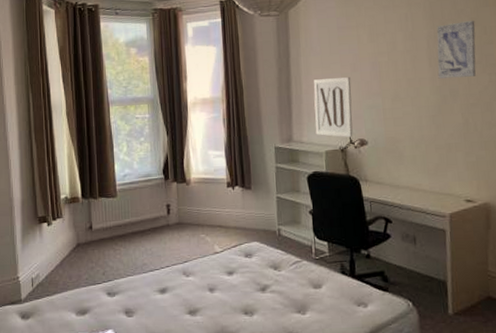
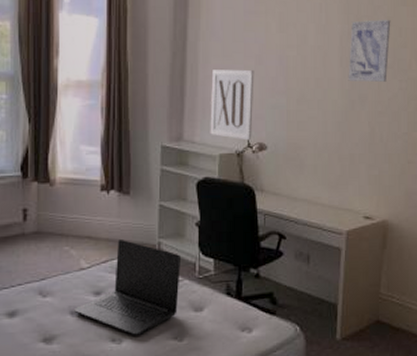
laptop: none [212,227,299,310] -> present [74,240,182,336]

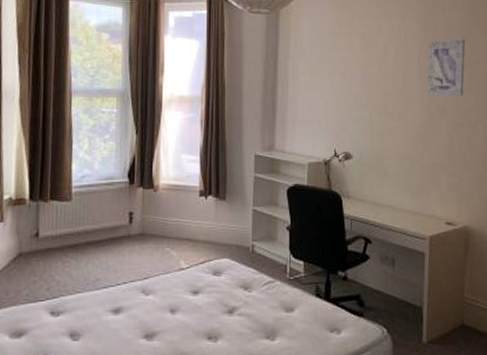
laptop: present [74,240,182,336] -> none [174,242,274,335]
wall art: present [210,69,254,141] -> none [299,85,340,150]

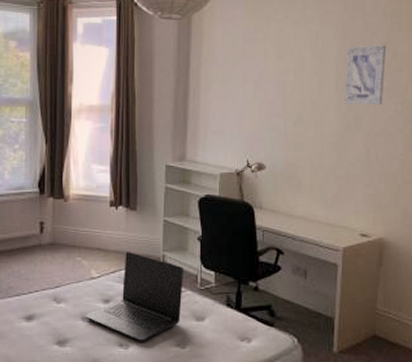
laptop: none [174,242,274,335] -> present [85,252,185,342]

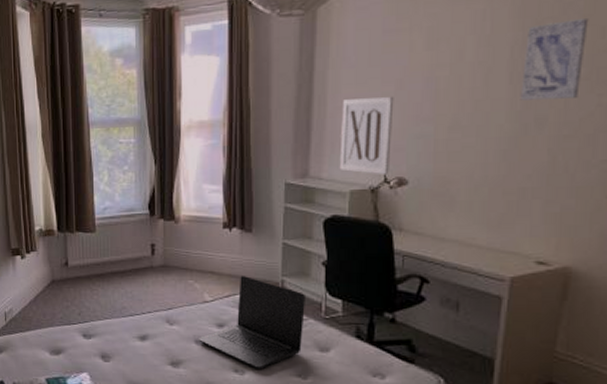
wall art: none [211,93,253,161] -> present [339,96,394,176]

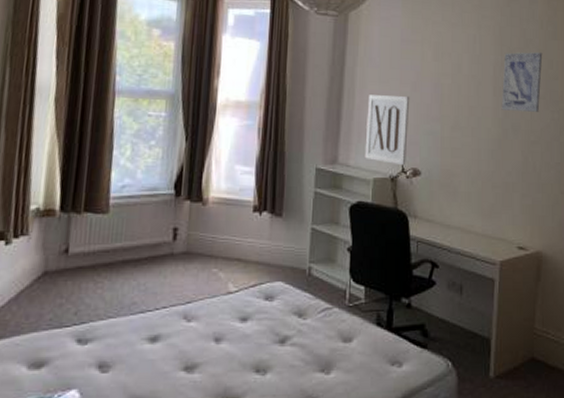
laptop: present [199,276,307,370] -> none [219,263,332,367]

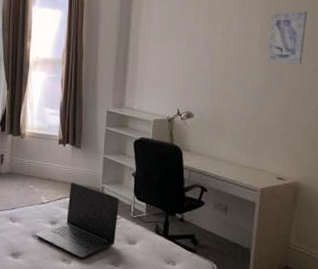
laptop: none [219,263,332,367] -> present [35,183,120,259]
wall art: present [364,95,410,166] -> none [146,51,185,110]

